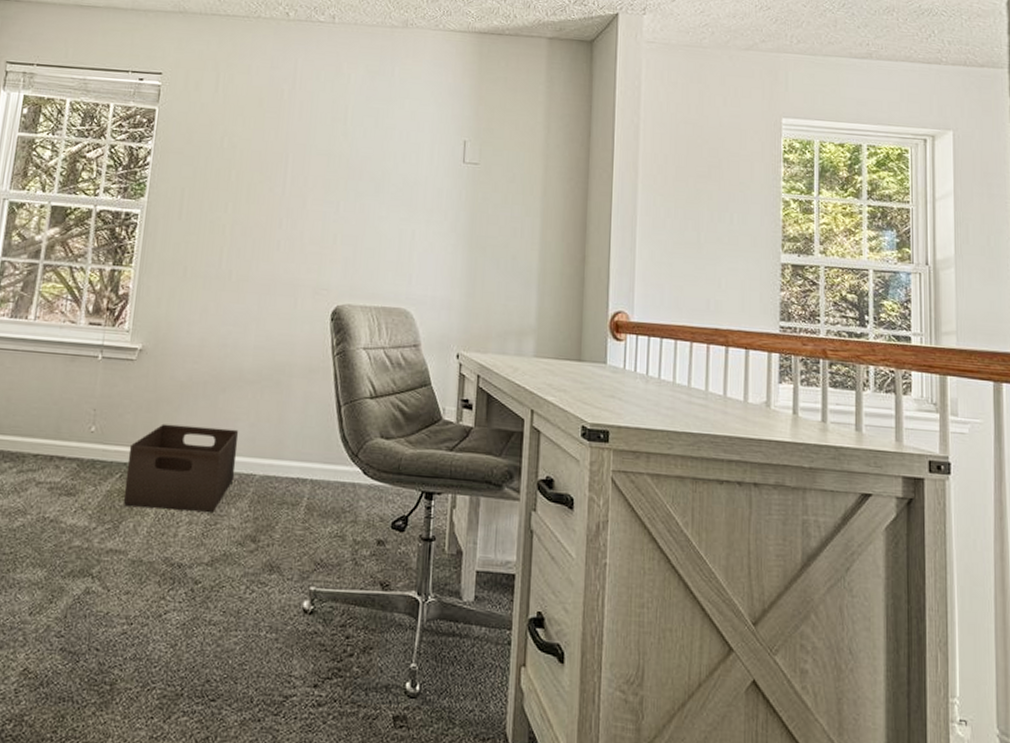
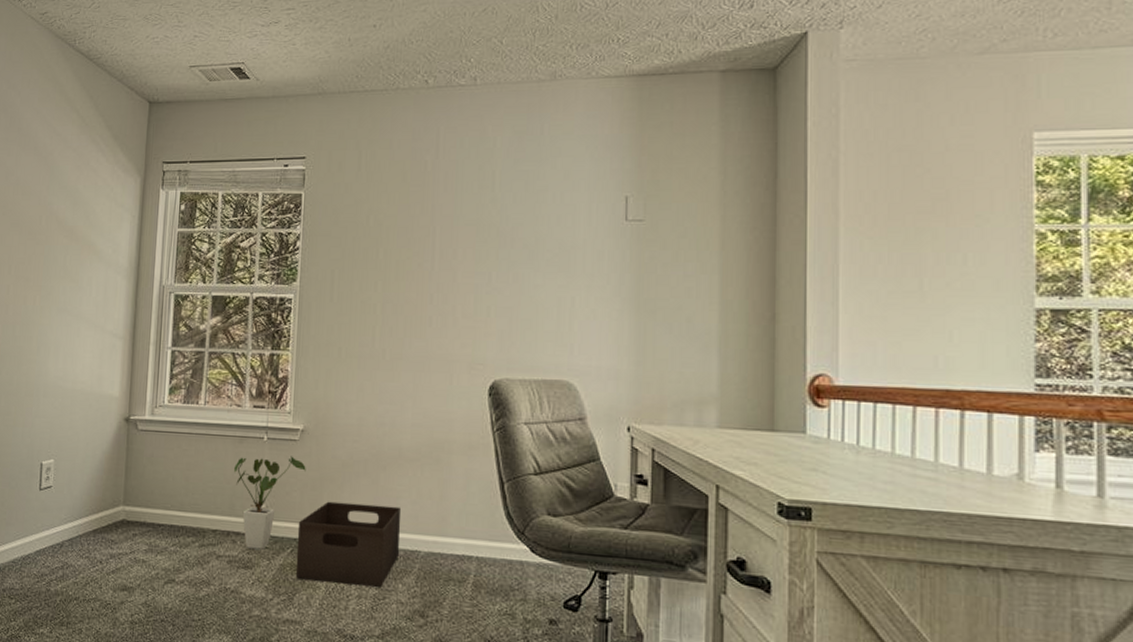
house plant: none [63,376,142,475] -> present [234,456,306,550]

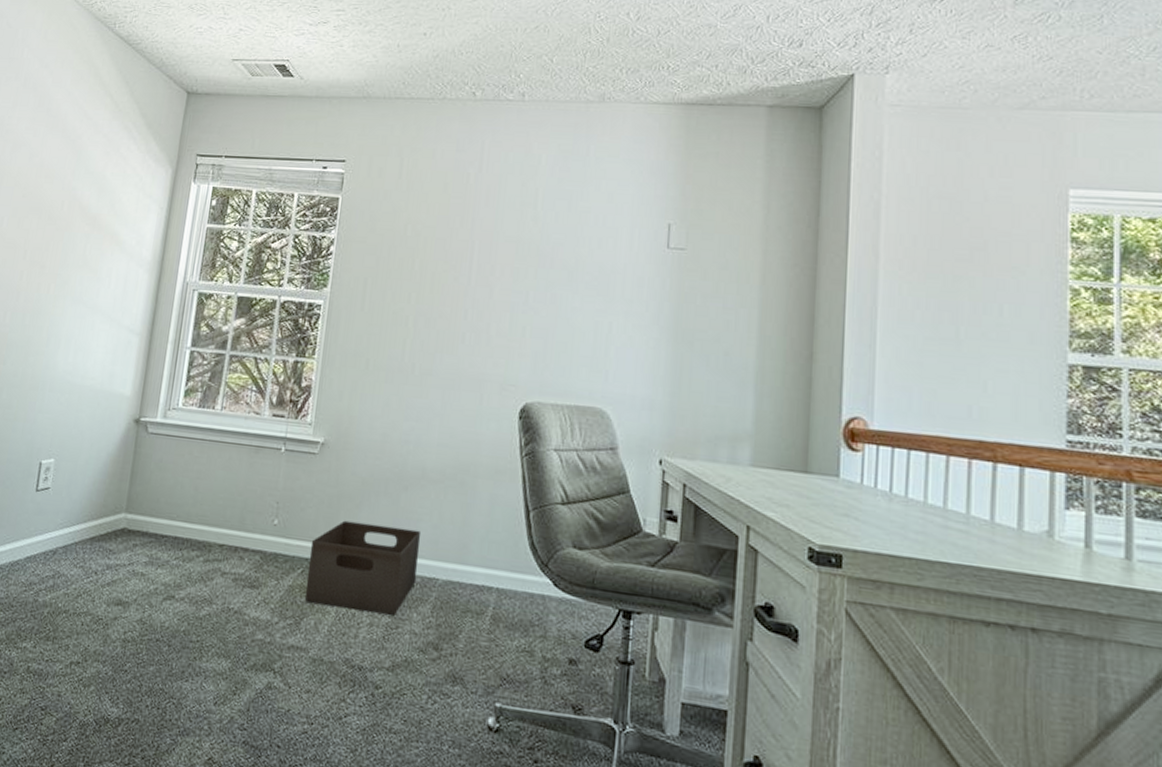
house plant: present [234,456,306,550] -> none [247,468,324,569]

